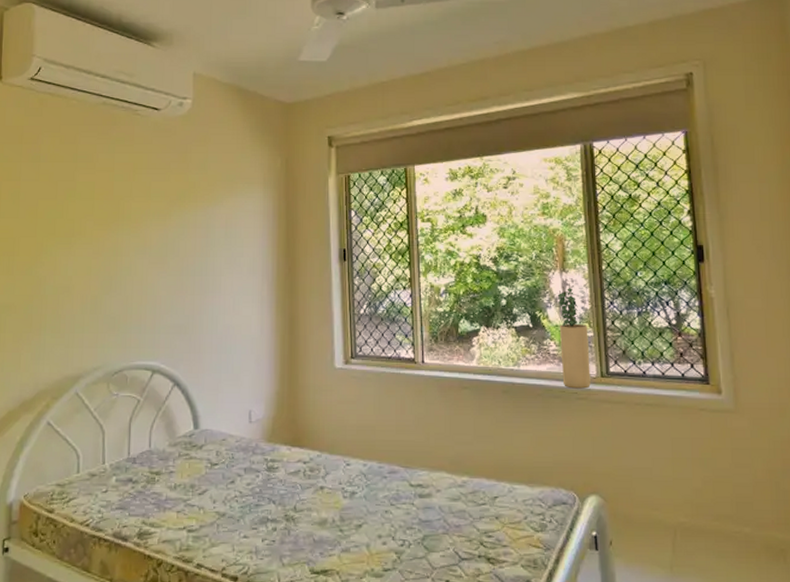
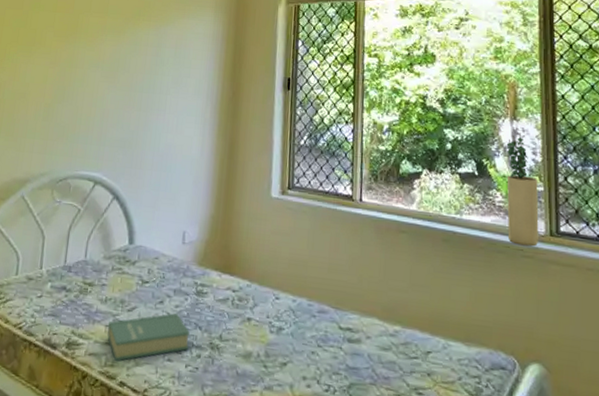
book: none [180,490,264,545] -> present [107,312,190,361]

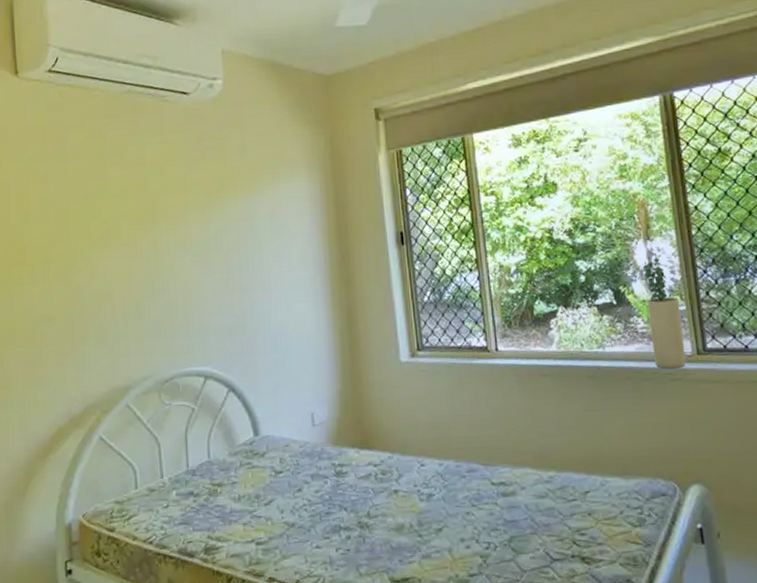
book: present [107,312,190,361] -> none [246,498,337,558]

